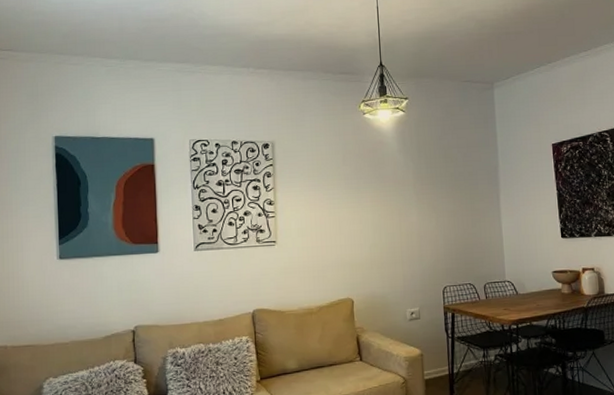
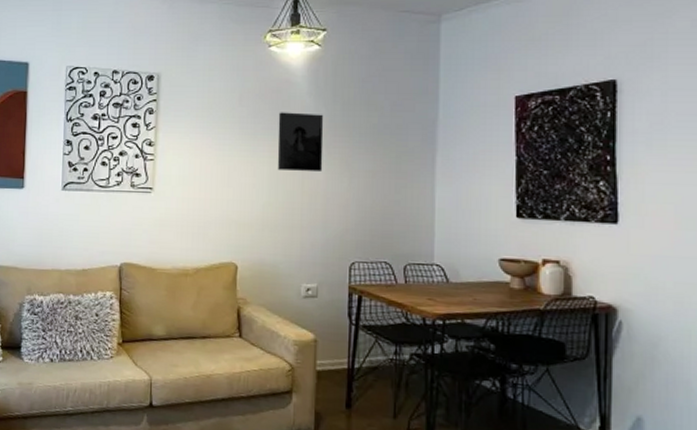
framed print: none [376,167,415,216] -> present [277,112,324,171]

